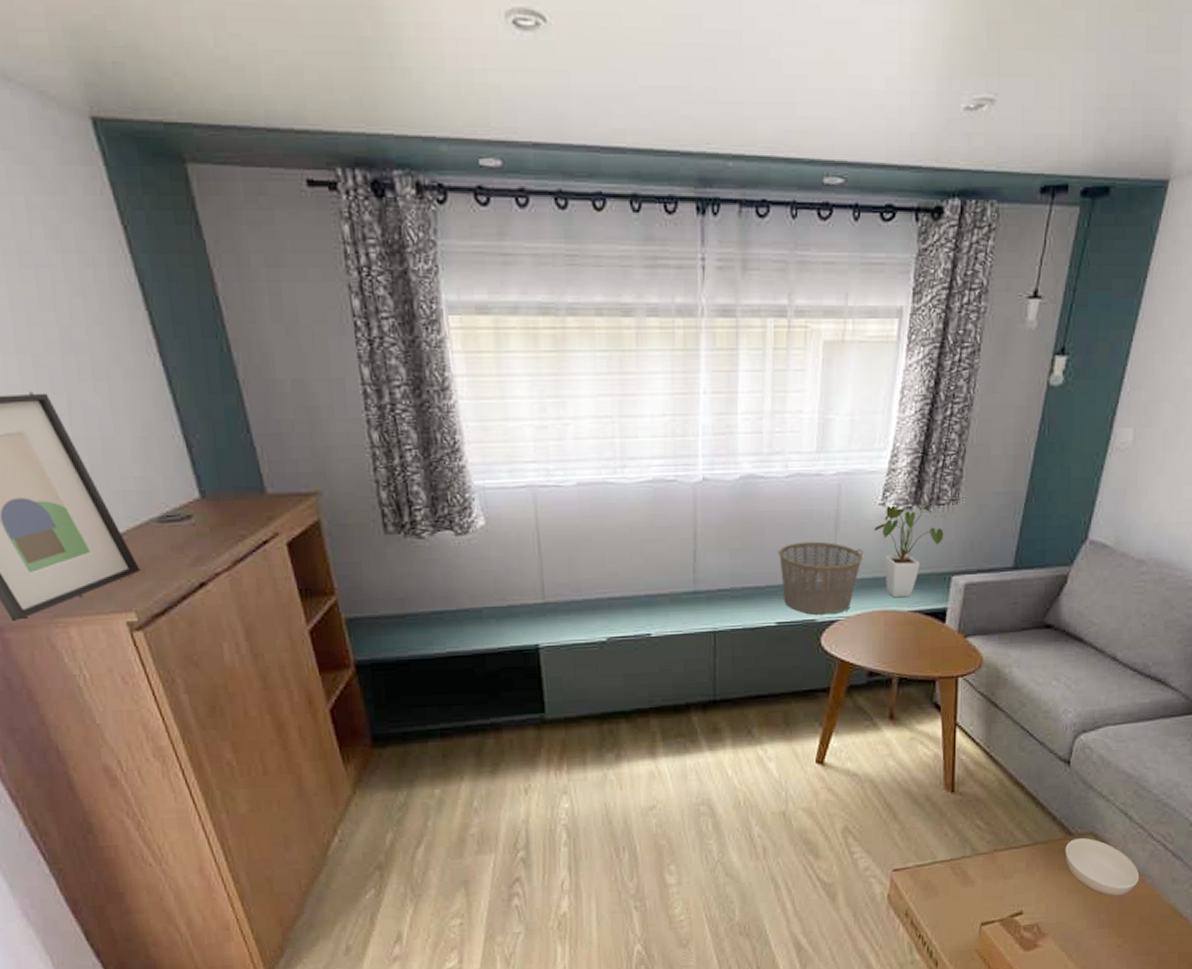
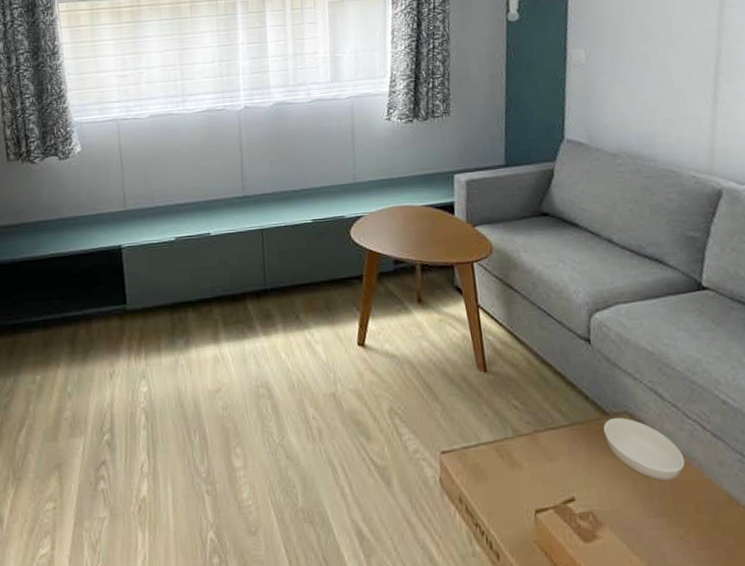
basket: present [777,541,864,616] -> none [307,151,378,213]
house plant: present [874,504,944,598] -> none [384,117,443,195]

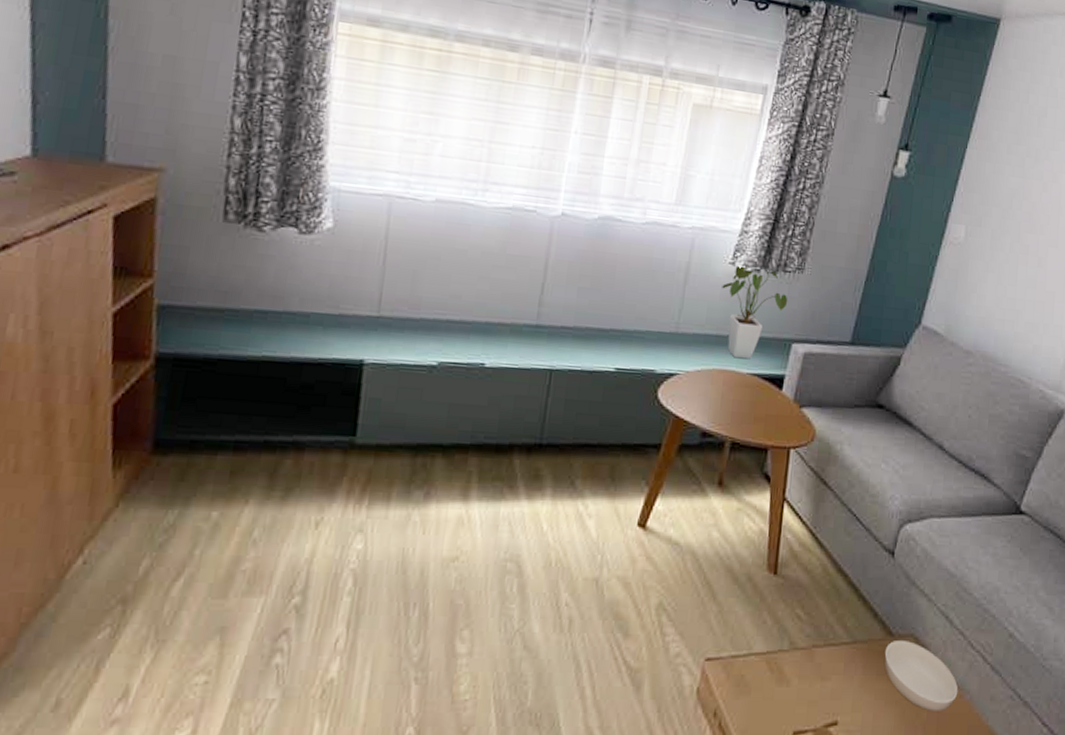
house plant: none [384,117,443,195] -> present [722,264,788,360]

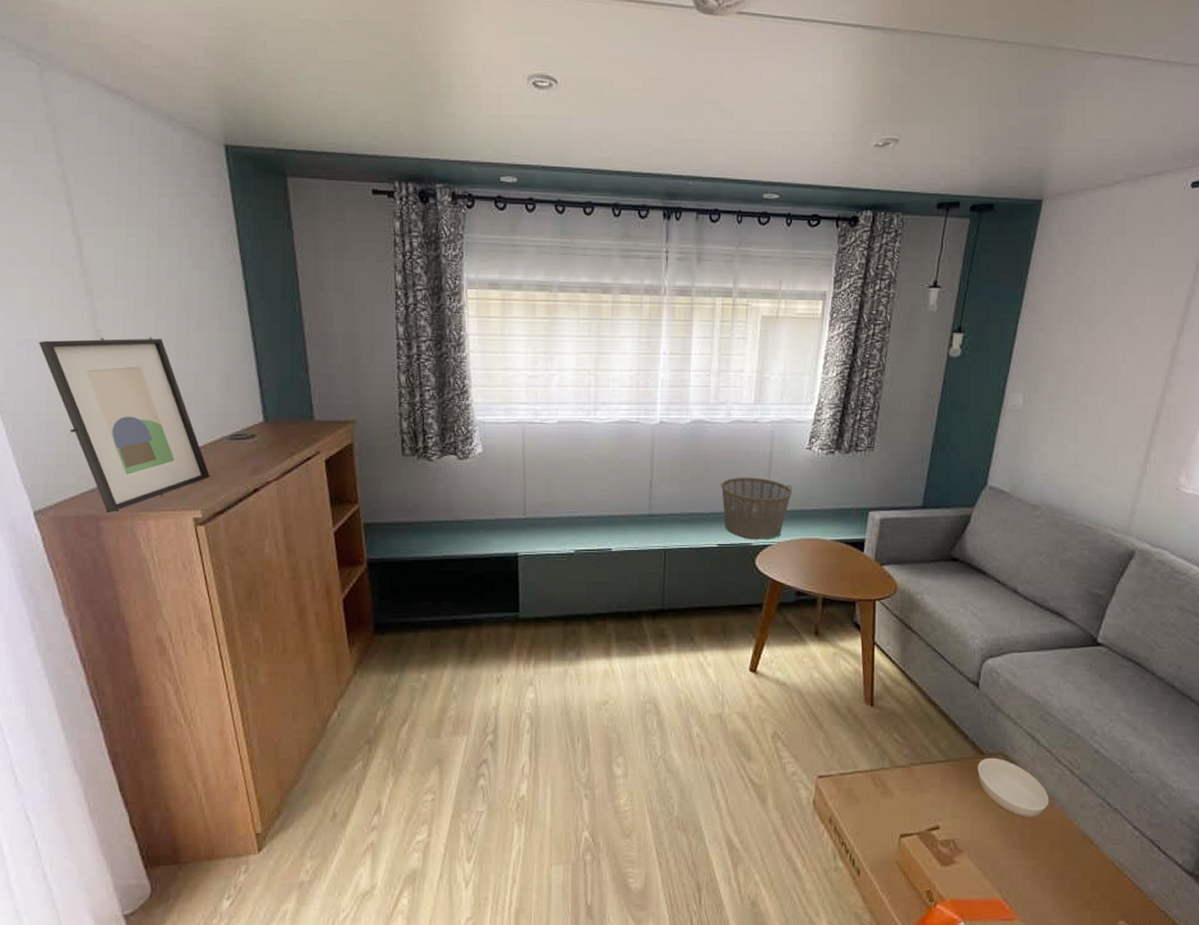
basket: none [625,289,710,368] -> present [720,477,793,540]
house plant: present [722,264,788,360] -> none [802,448,862,528]

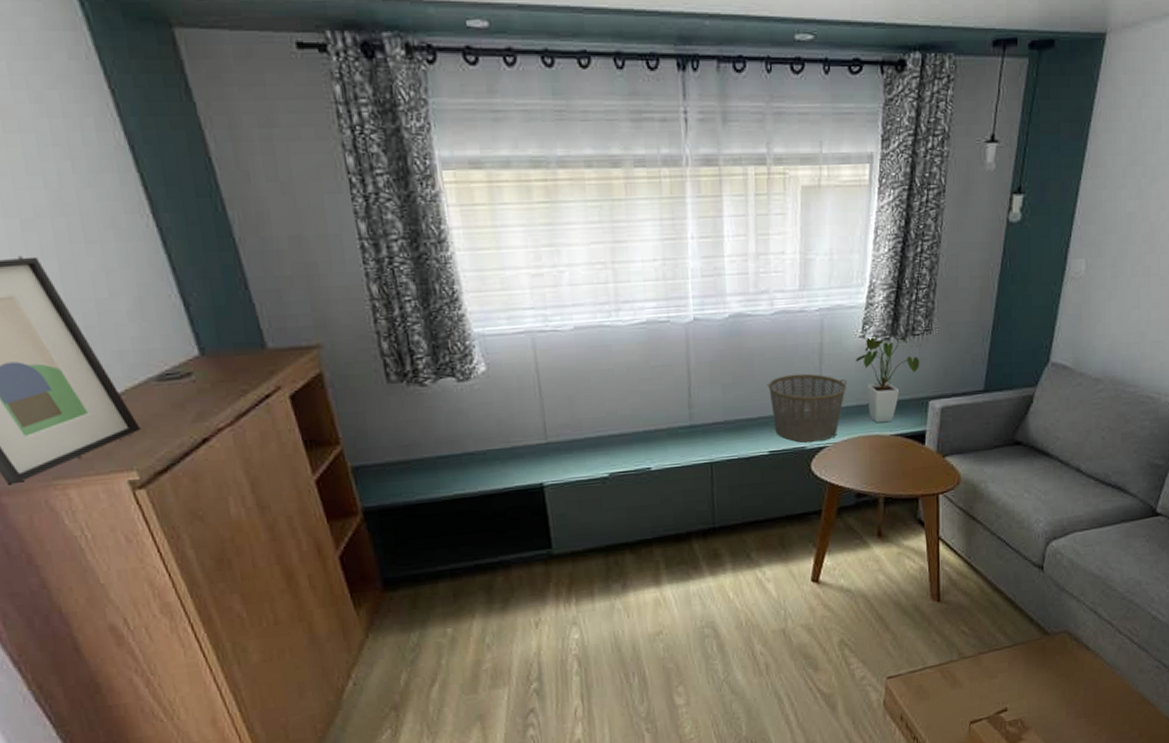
house plant: none [802,448,862,528] -> present [856,335,920,424]
bowl: present [977,757,1049,817] -> none [1042,636,1110,689]

